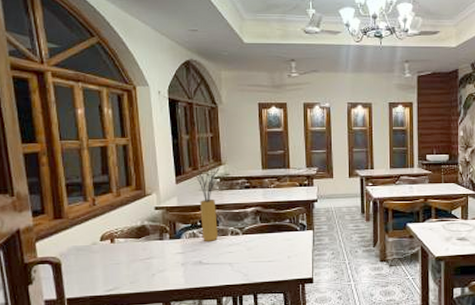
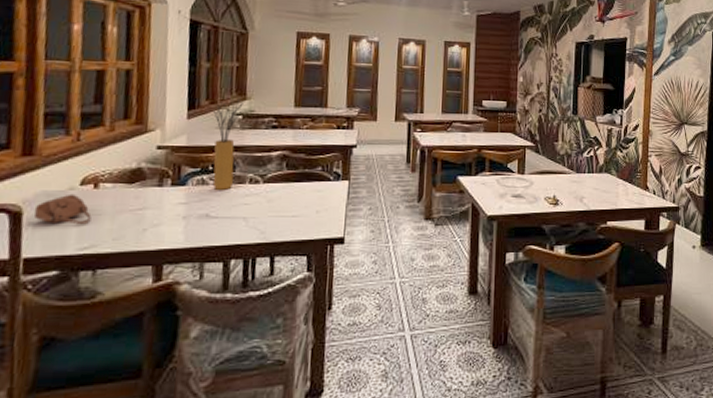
handbag: none [69,248,112,272] -> present [33,194,92,225]

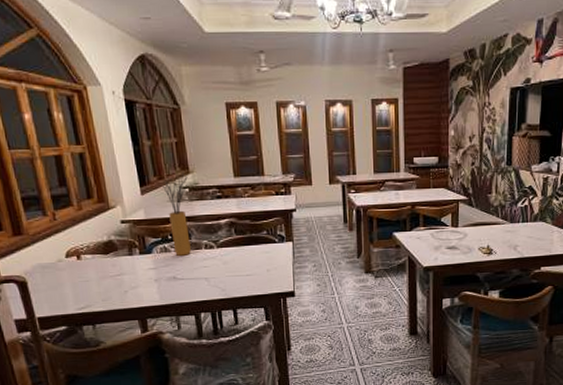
handbag: present [33,194,92,225] -> none [35,265,82,290]

